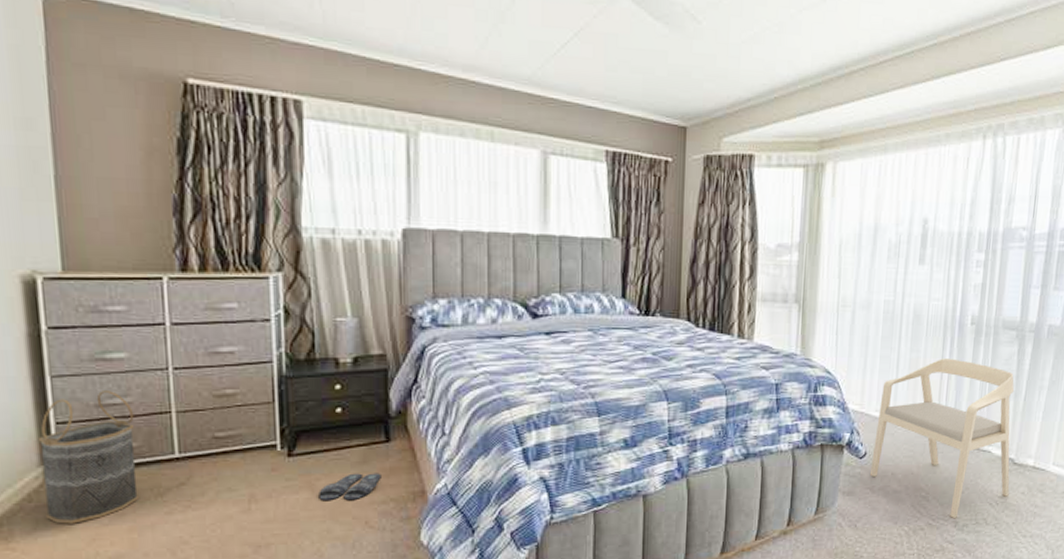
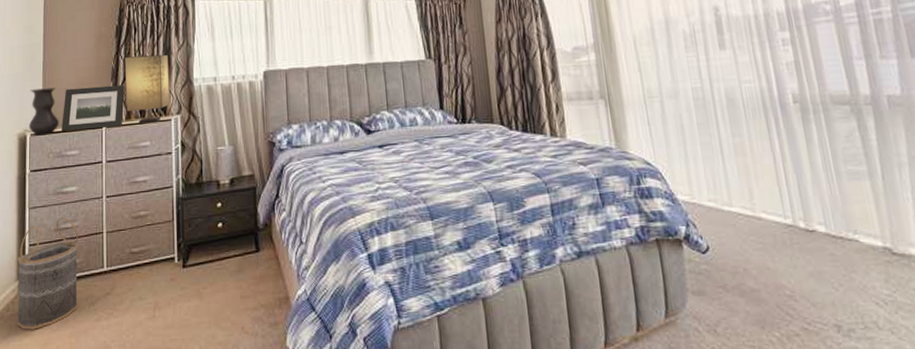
vase: none [35,214,91,281] -> present [28,87,59,136]
picture frame: none [95,219,196,281] -> present [62,84,125,133]
table lamp: none [193,184,266,280] -> present [124,54,170,125]
slippers: present [319,473,381,502] -> none [205,280,253,308]
armchair: present [869,358,1015,519] -> none [710,140,898,323]

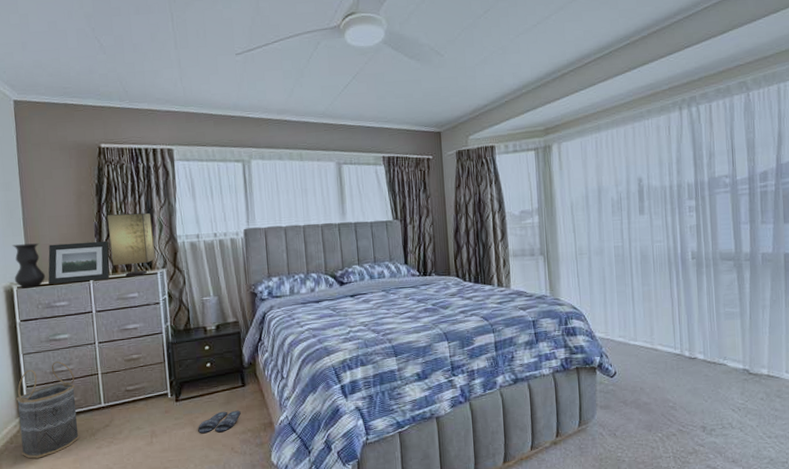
slippers: none [205,280,253,308] -> present [198,410,241,434]

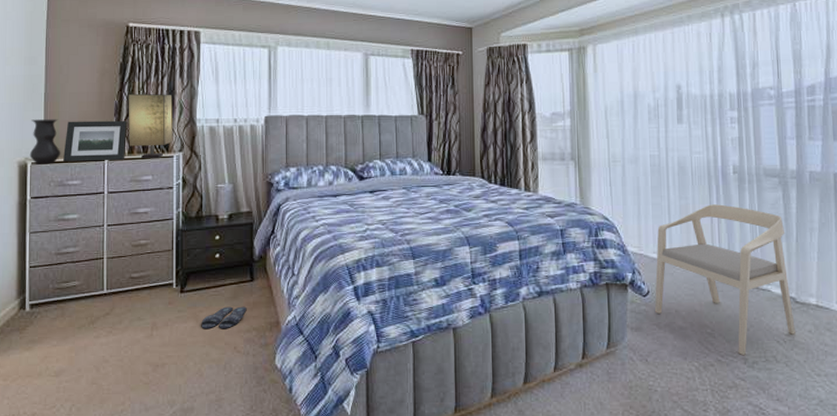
basket: present [16,361,80,459] -> none [17,243,79,344]
armchair: none [621,288,749,425] -> present [654,204,795,356]

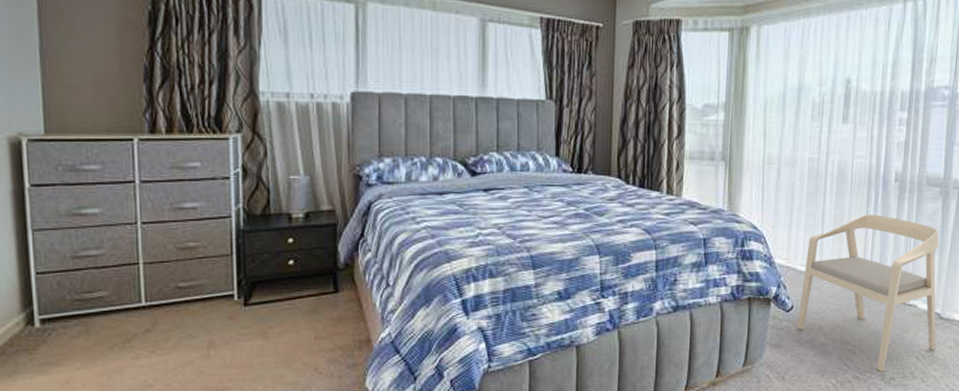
vase: present [29,119,61,165] -> none [22,81,70,143]
picture frame: present [63,120,128,163] -> none [73,86,164,142]
table lamp: present [128,93,173,159] -> none [162,53,227,141]
slippers: present [201,306,247,330] -> none [272,322,330,349]

